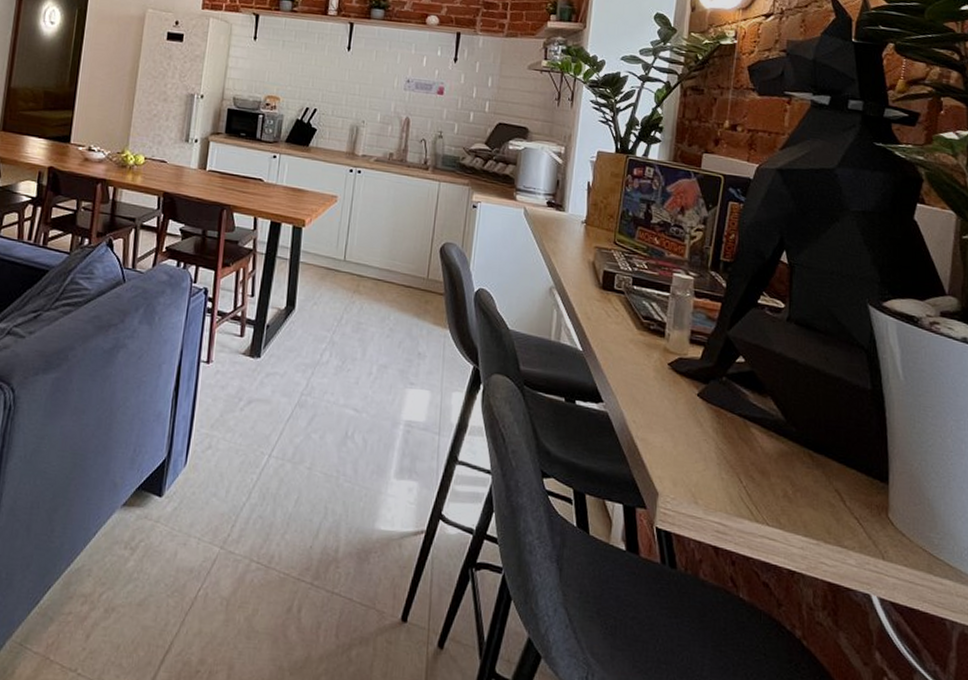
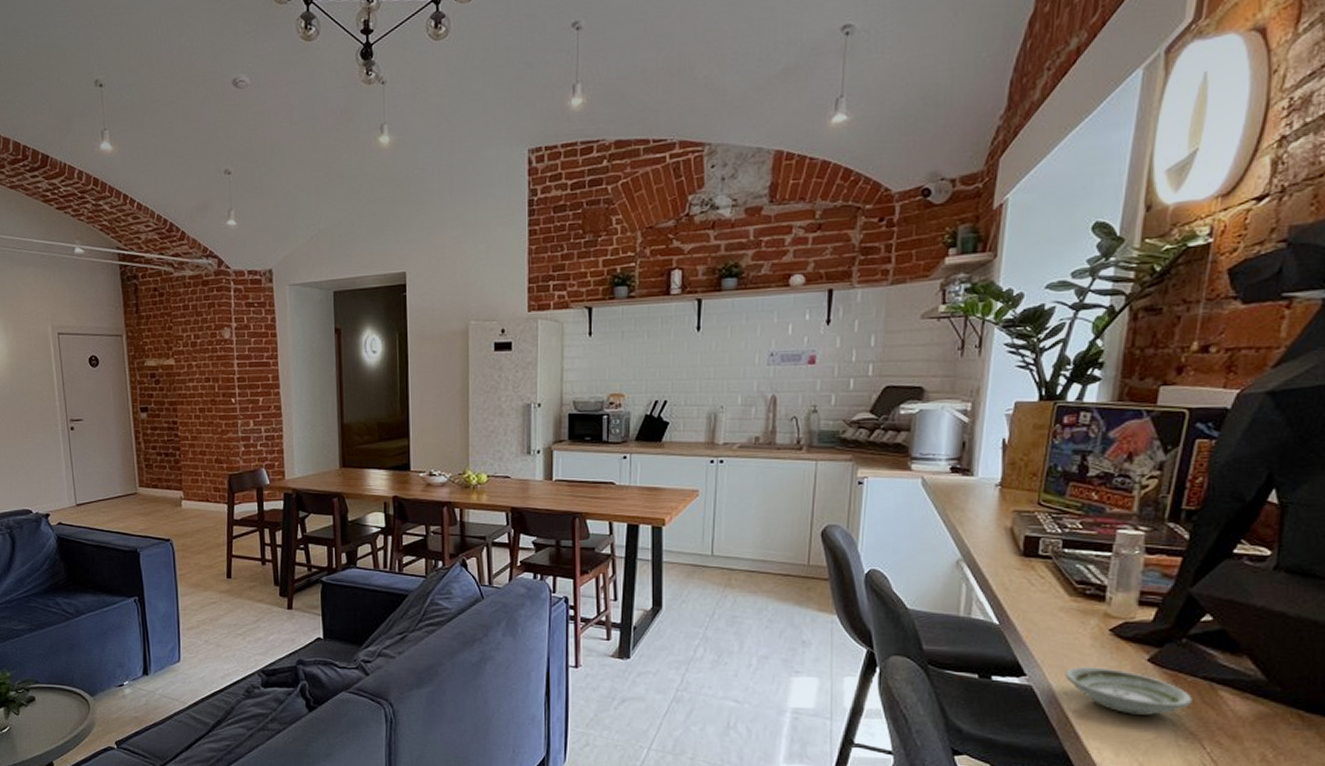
saucer: none [634,397,731,447] -> present [1064,667,1192,715]

